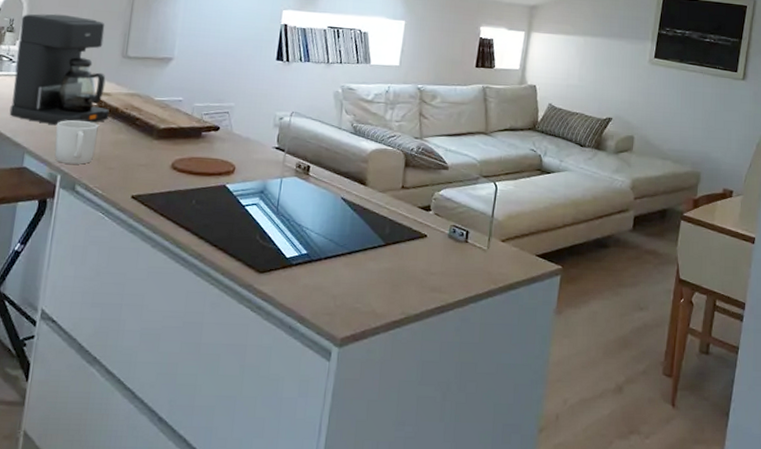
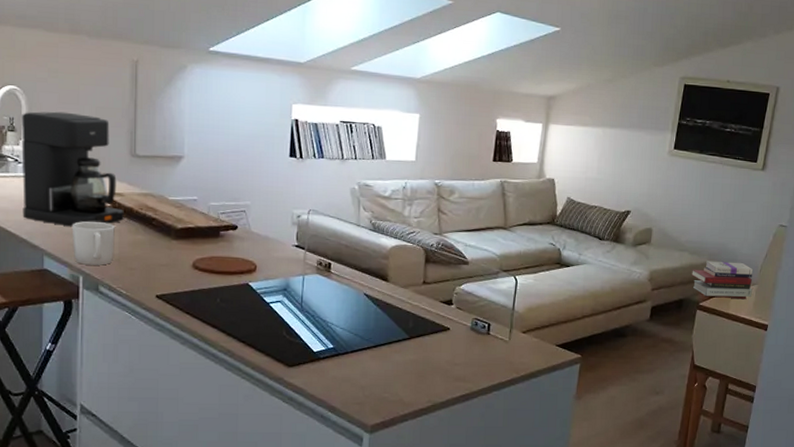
books: none [674,170,738,210] -> present [691,261,753,299]

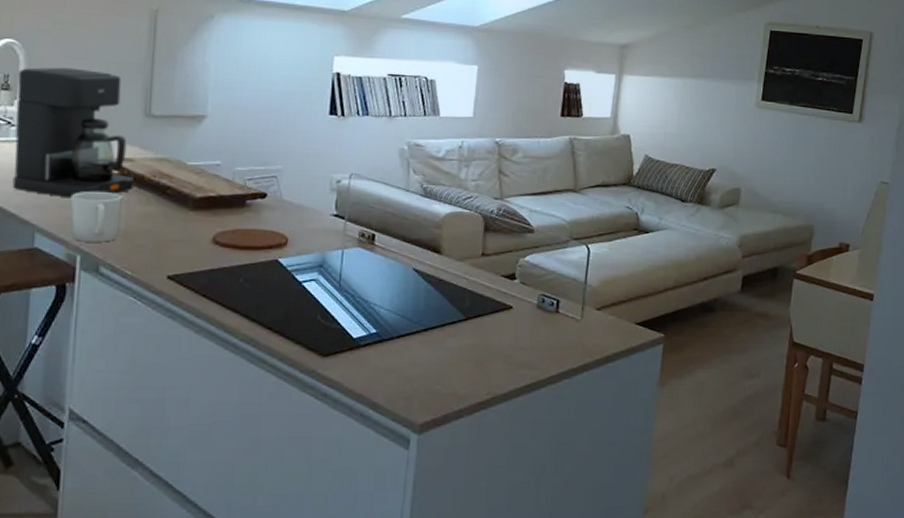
books: present [691,261,753,299] -> none [785,223,855,265]

